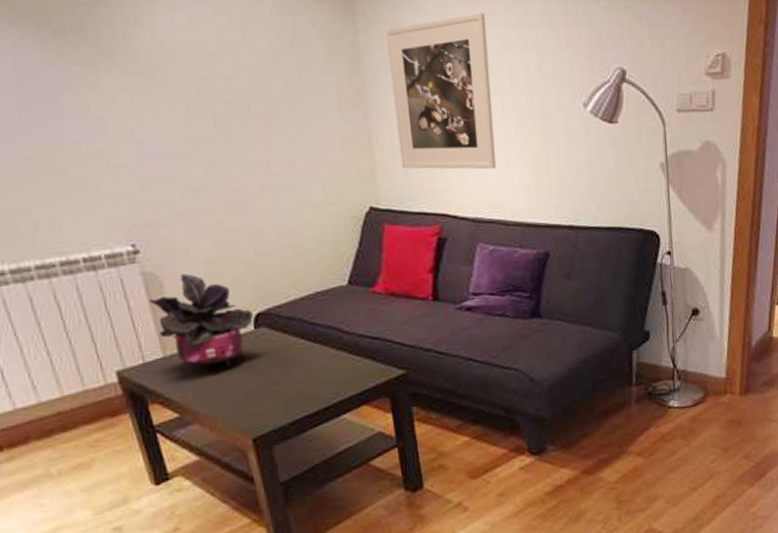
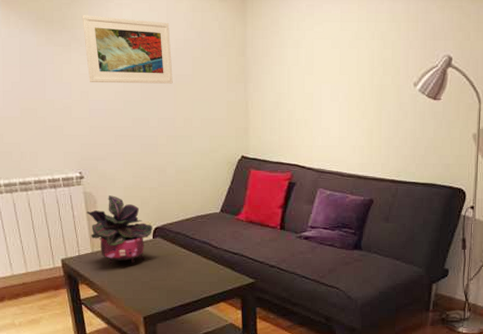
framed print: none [111,20,261,116] -> present [82,15,173,84]
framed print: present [386,12,496,170] -> none [267,10,344,132]

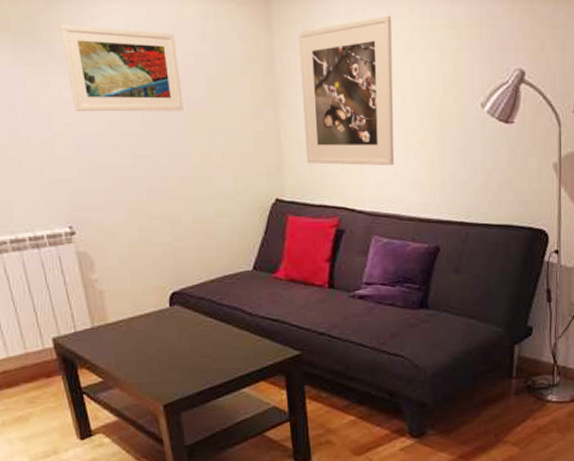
potted plant: present [86,195,153,265] -> none [82,254,169,342]
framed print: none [267,10,344,132] -> present [299,15,395,166]

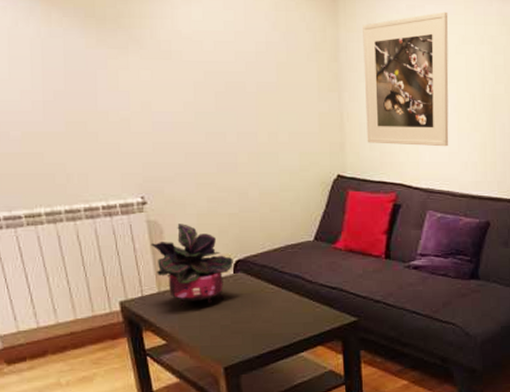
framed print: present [59,24,184,112] -> none [141,12,254,93]
potted plant: none [82,254,169,342] -> present [151,224,233,307]

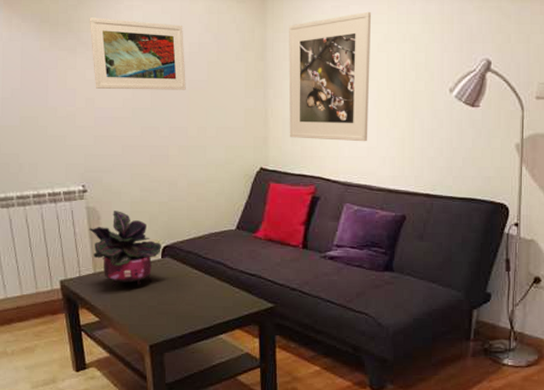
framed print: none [141,12,254,93] -> present [89,17,186,90]

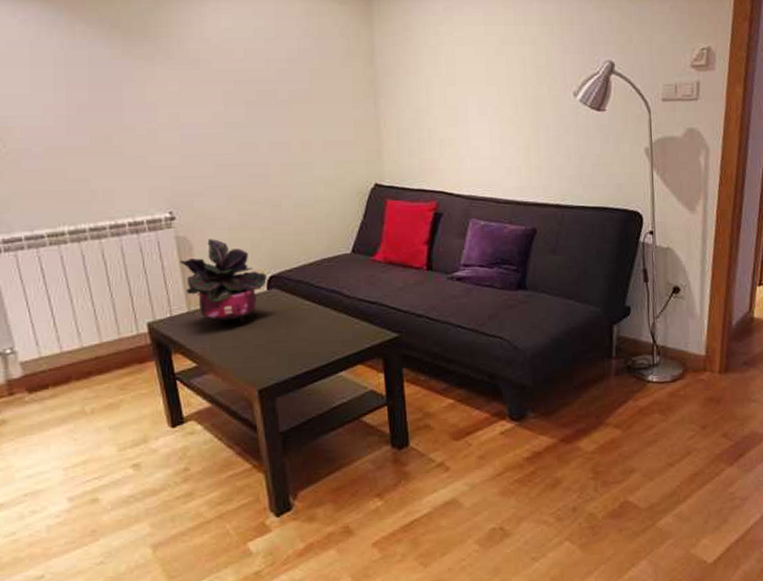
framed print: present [89,17,186,90] -> none [168,22,286,102]
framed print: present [288,11,372,142] -> none [398,12,491,152]

